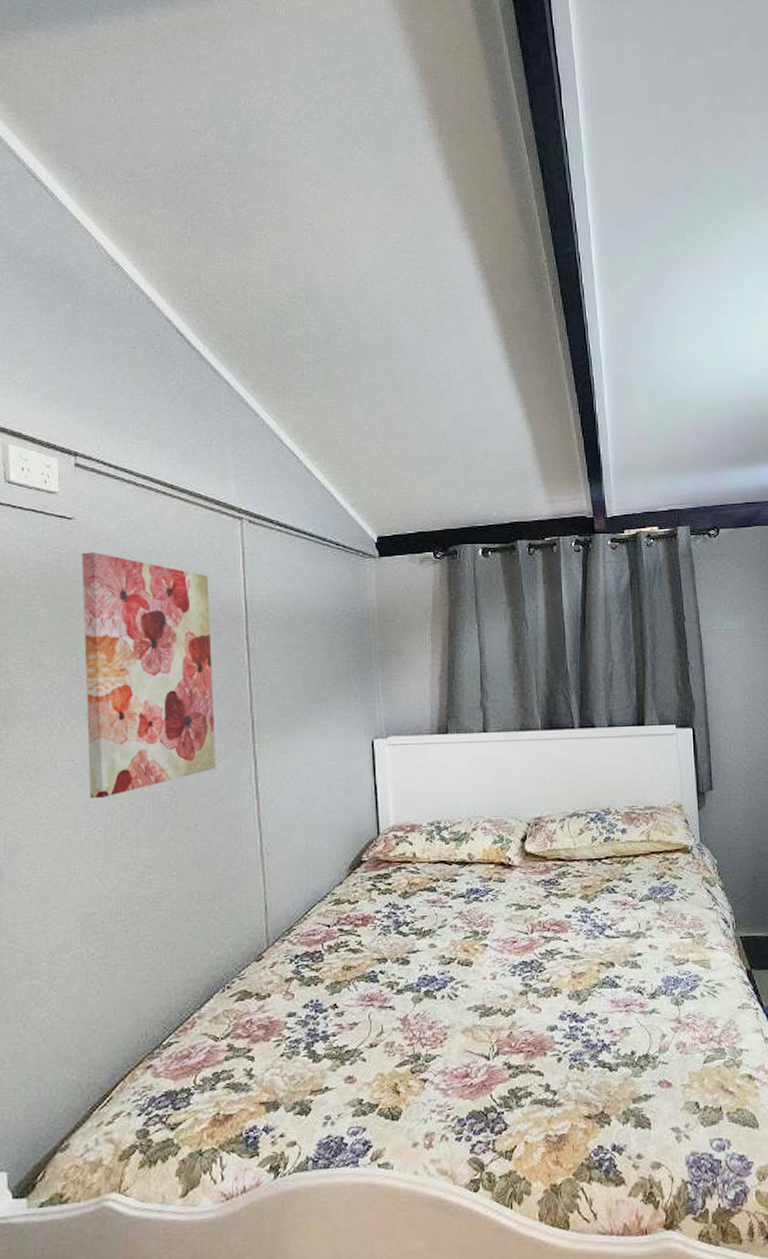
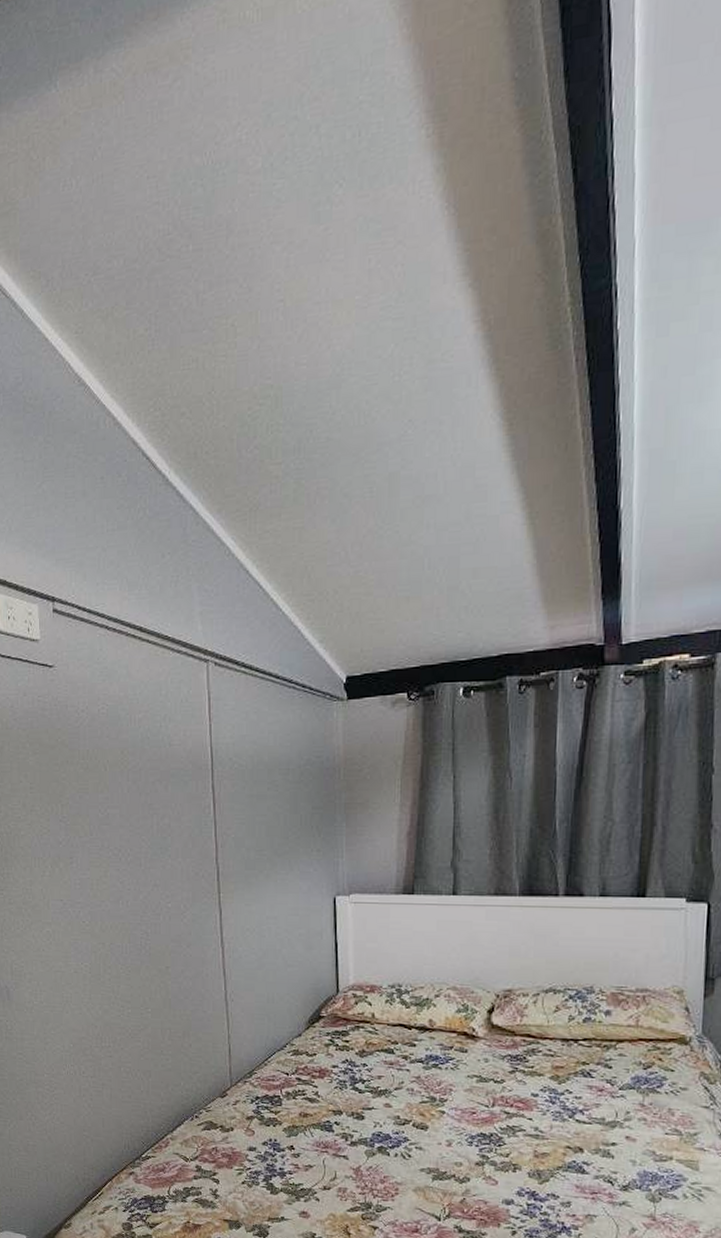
wall art: present [82,552,217,799] -> none [63,700,185,937]

